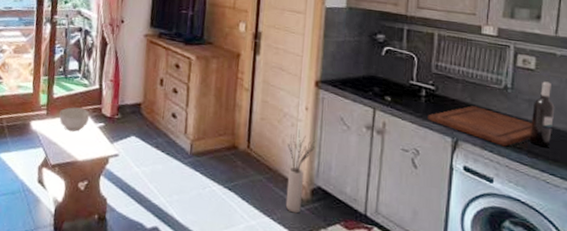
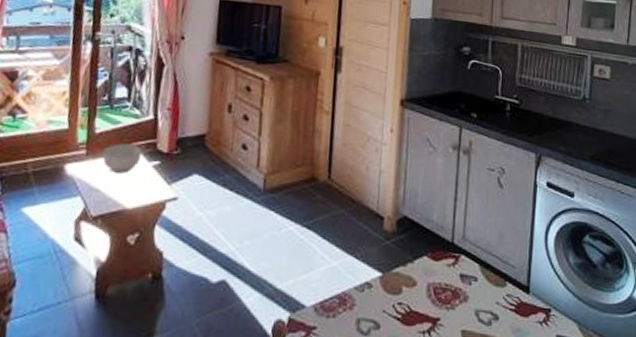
vase: present [285,129,316,214] -> none [369,154,402,248]
cutting board: present [428,106,532,147] -> none [512,119,608,159]
wine bottle: present [529,81,555,147] -> none [606,90,628,157]

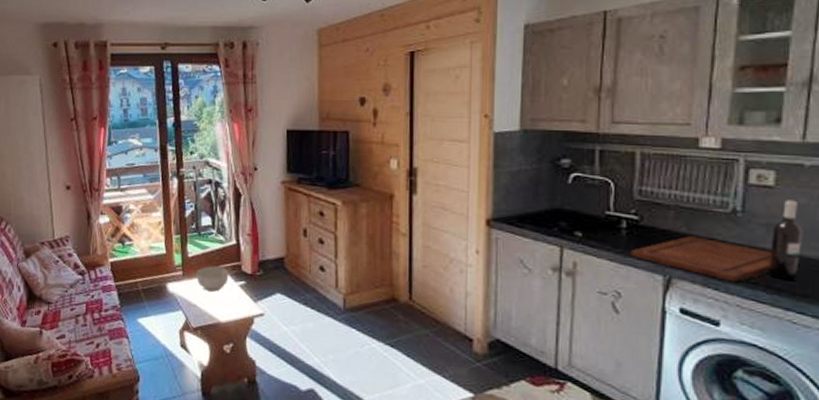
cutting board: none [512,119,608,159] -> present [631,236,772,283]
wine bottle: none [606,90,628,157] -> present [768,200,803,280]

